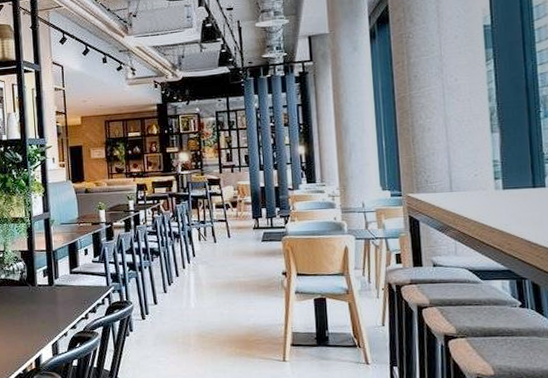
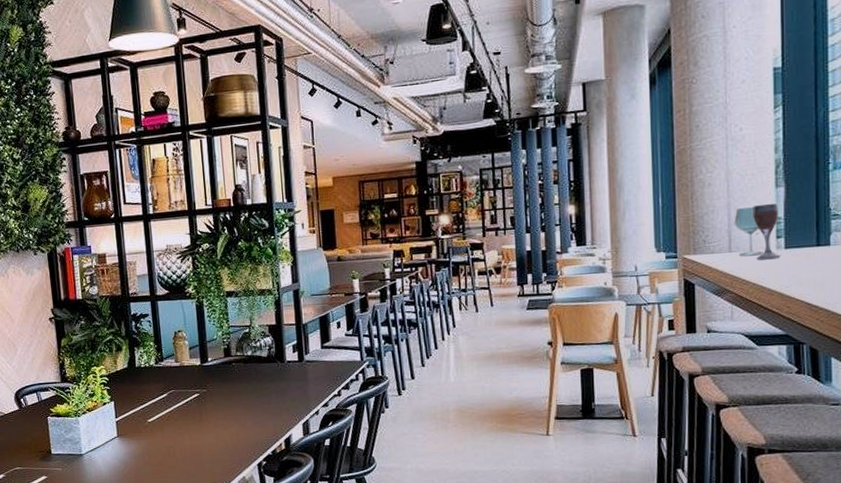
wine glass: none [453,151,483,196] -> present [734,207,763,256]
cup: none [470,147,500,200] -> present [751,203,781,260]

